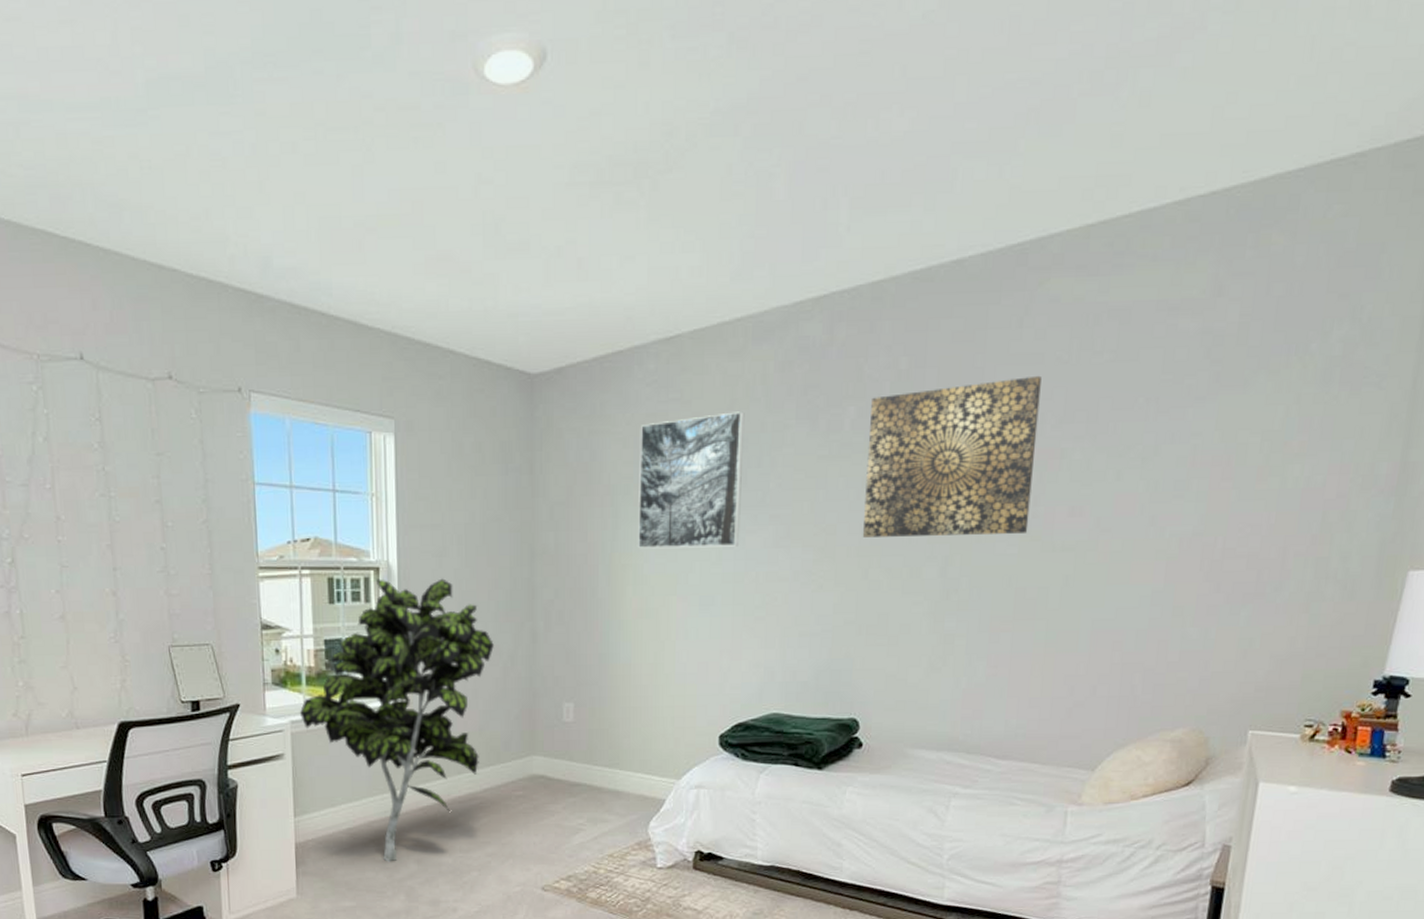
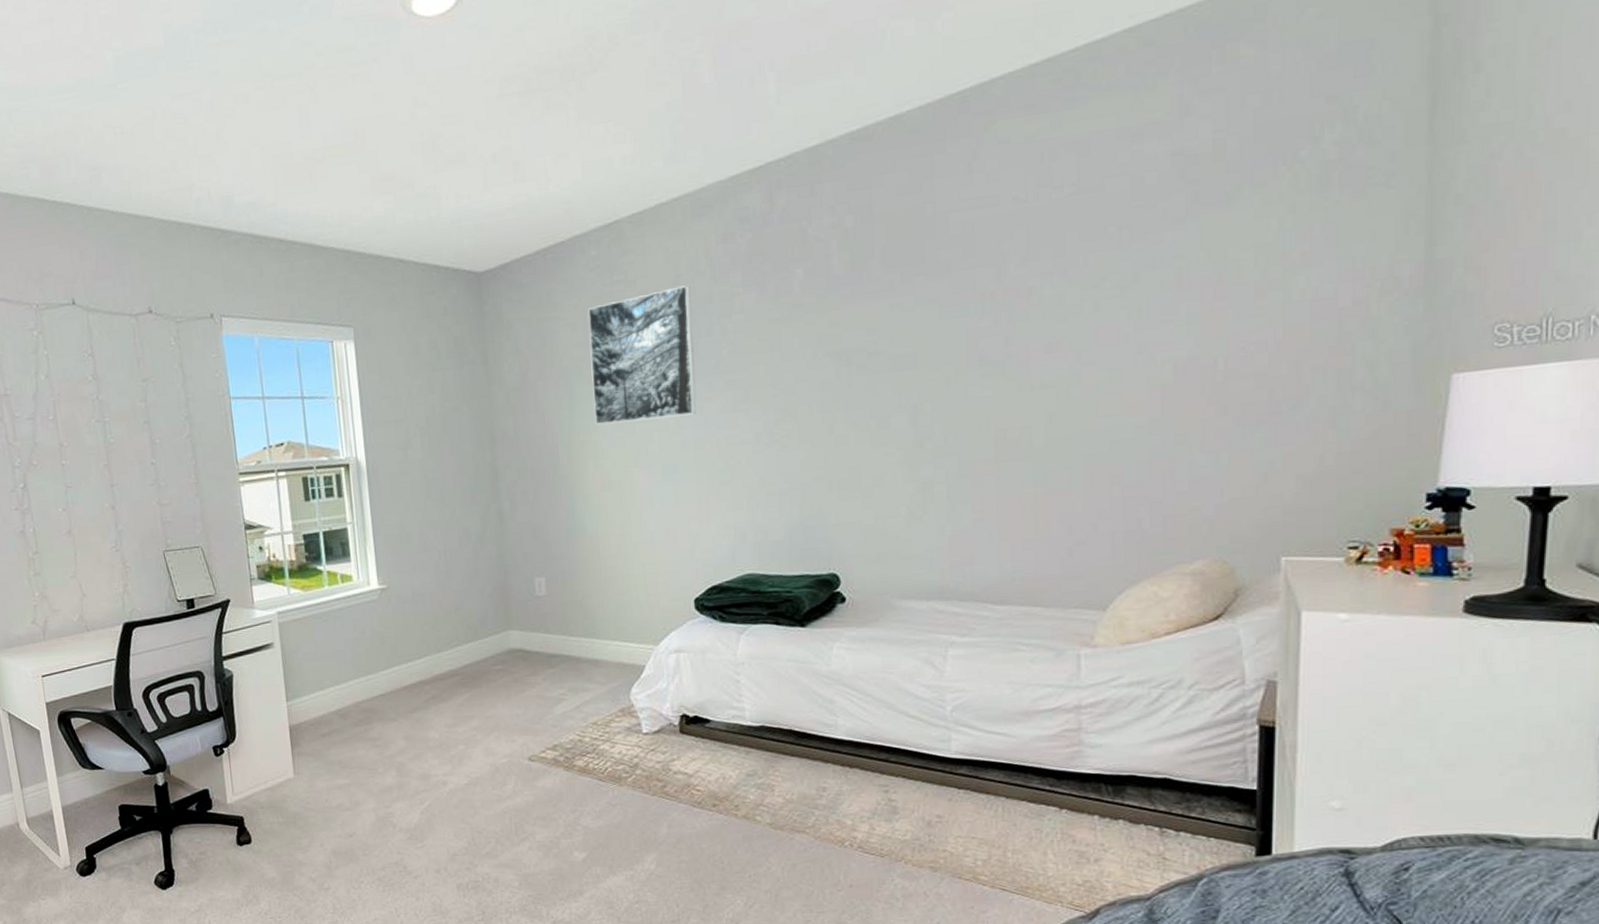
indoor plant: present [299,578,494,862] -> none [284,469,463,740]
wall art: present [862,375,1041,537] -> none [819,217,1002,394]

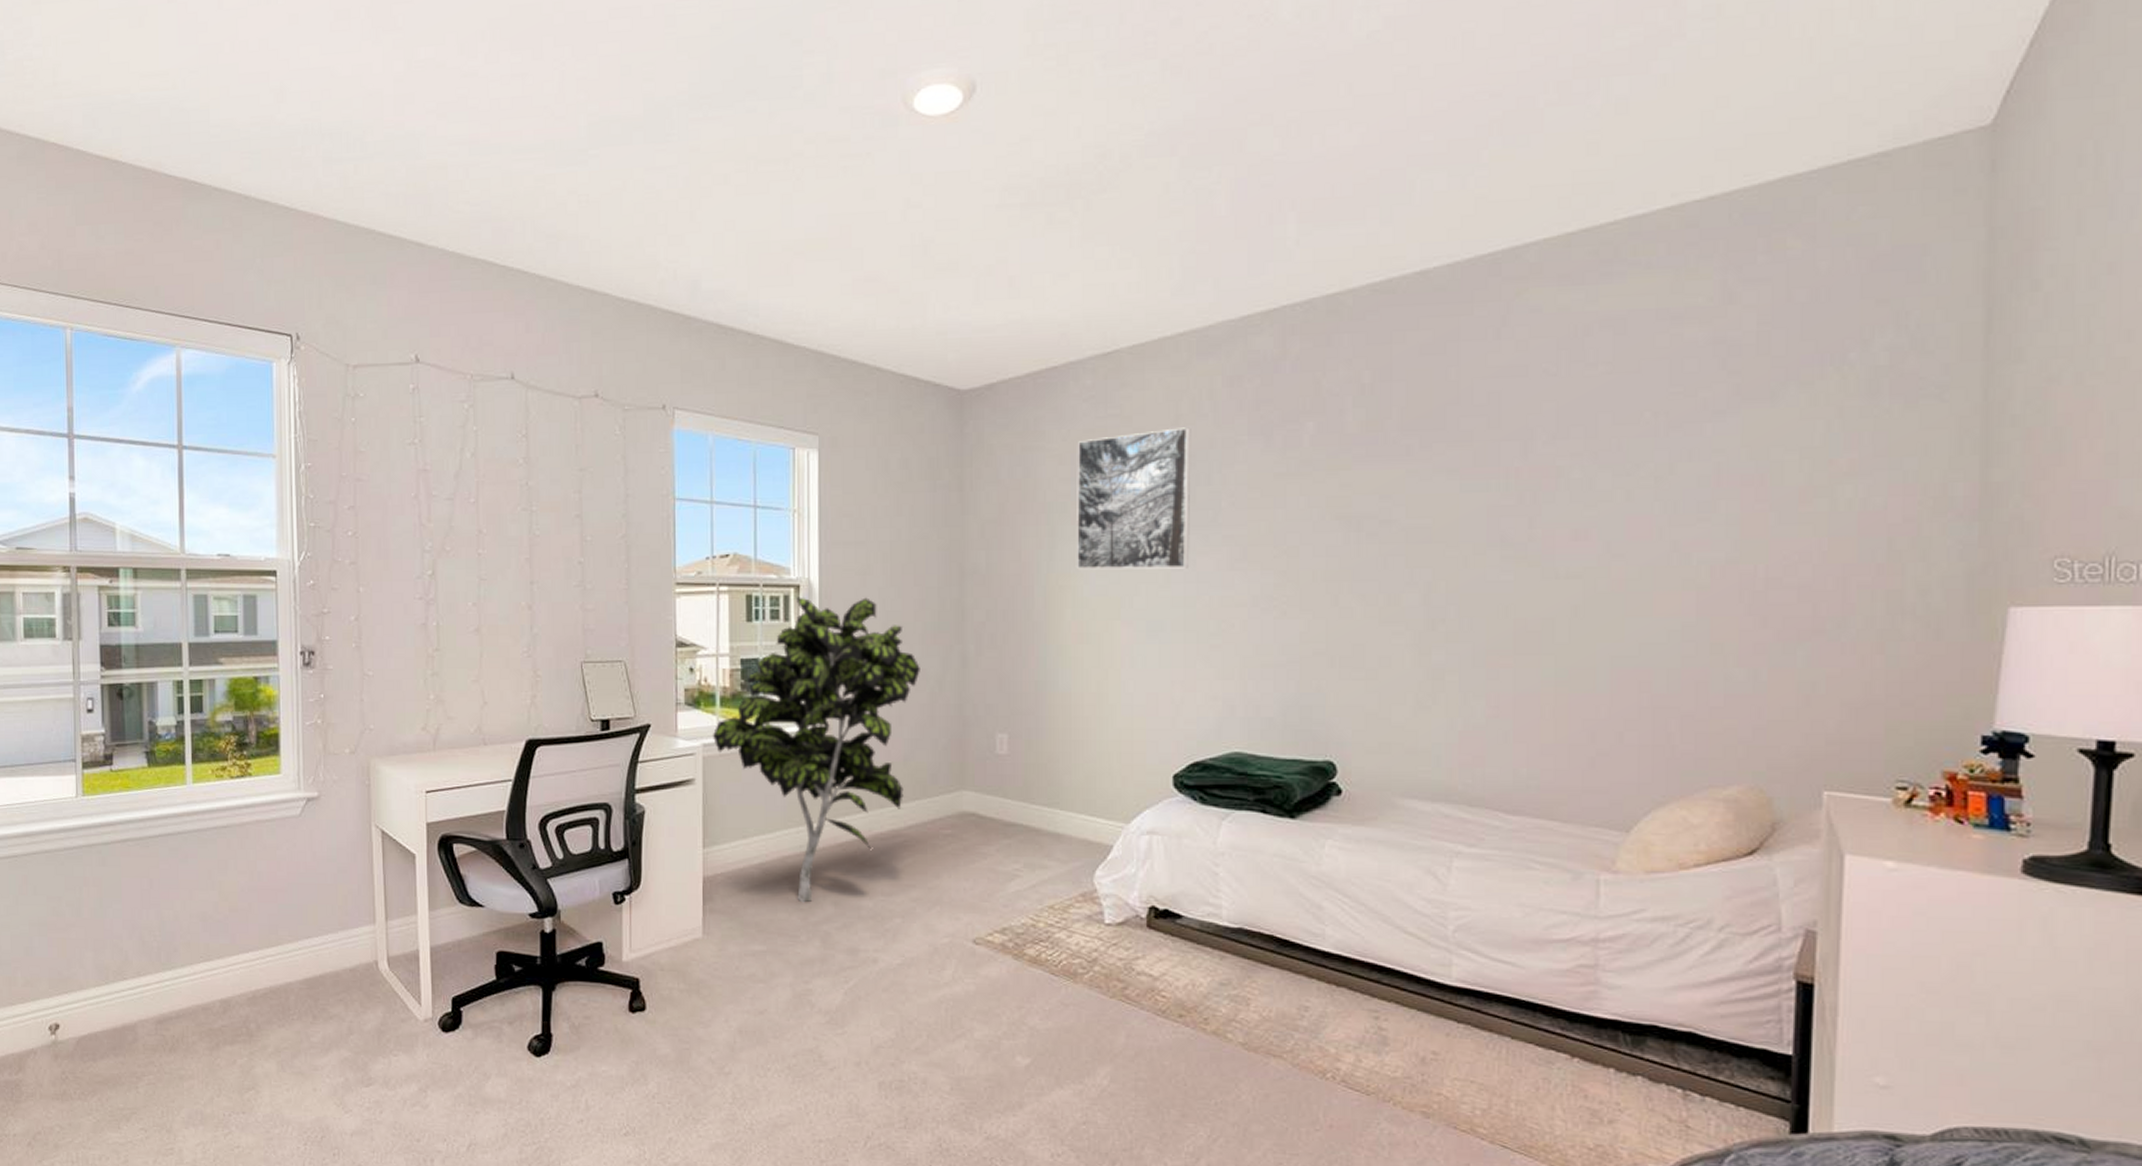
indoor plant: none [284,469,463,740] -> present [712,597,920,903]

